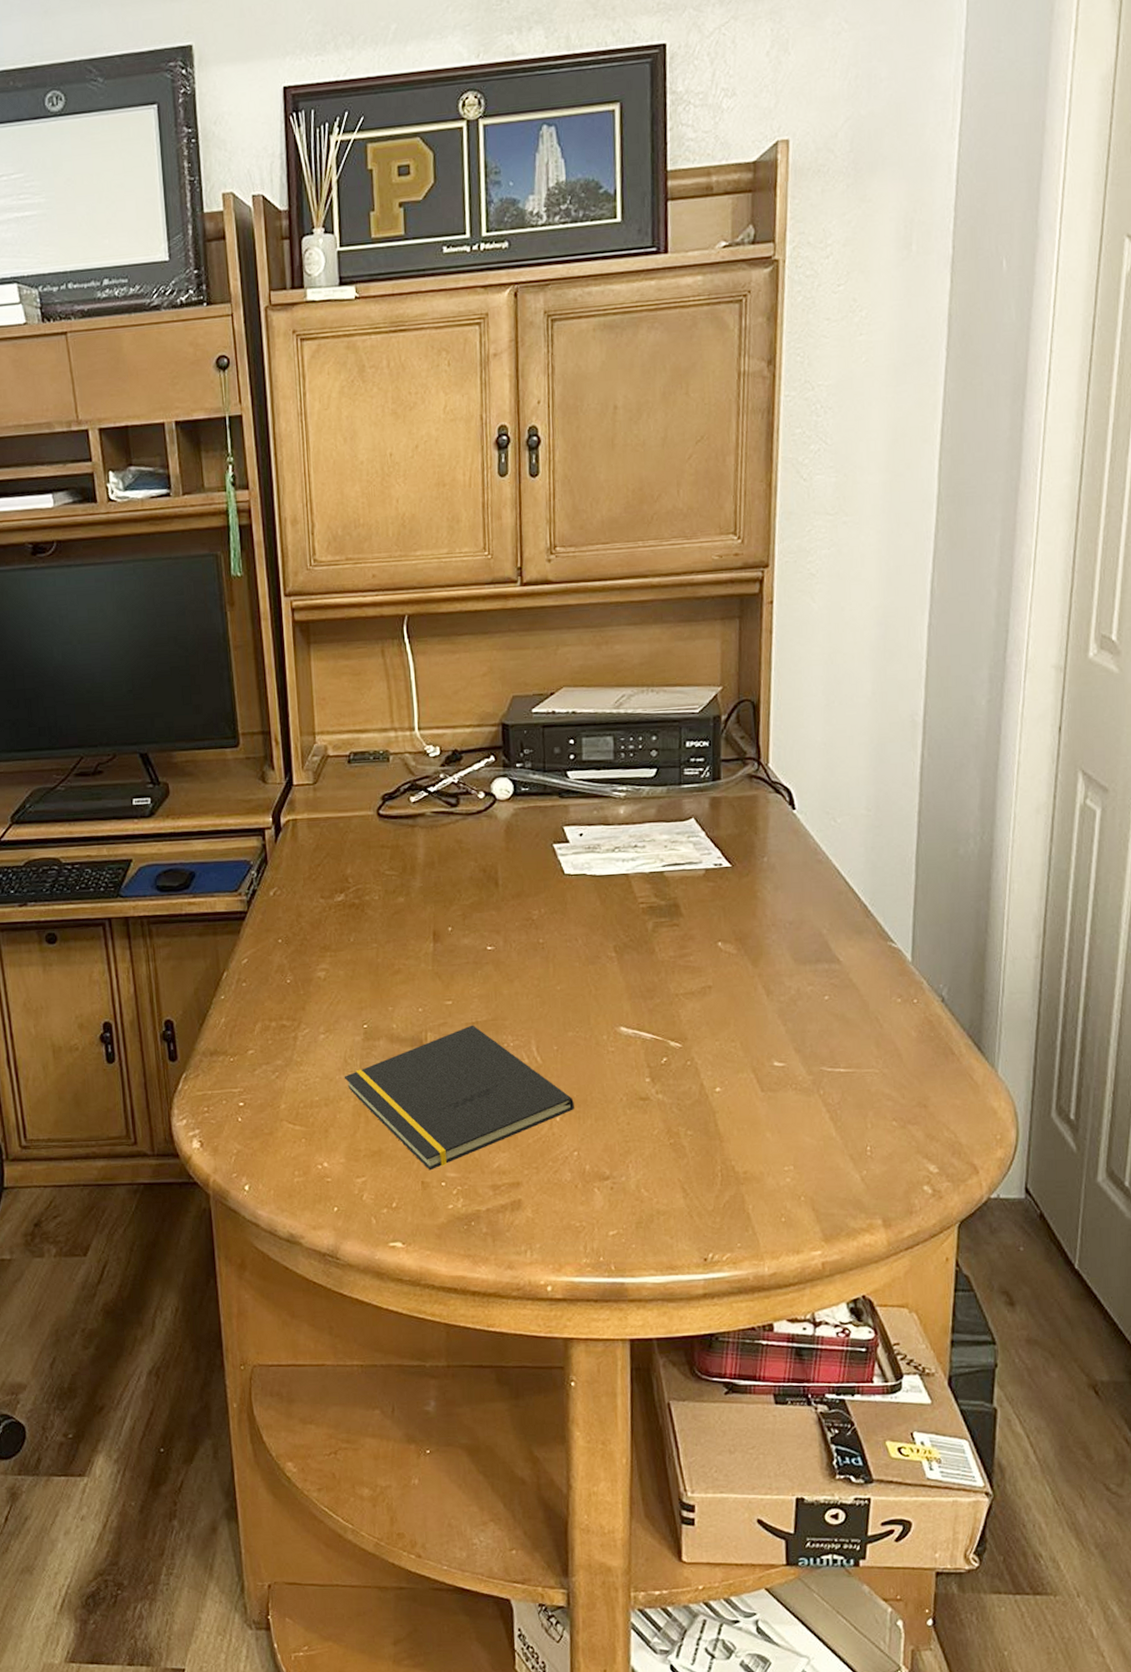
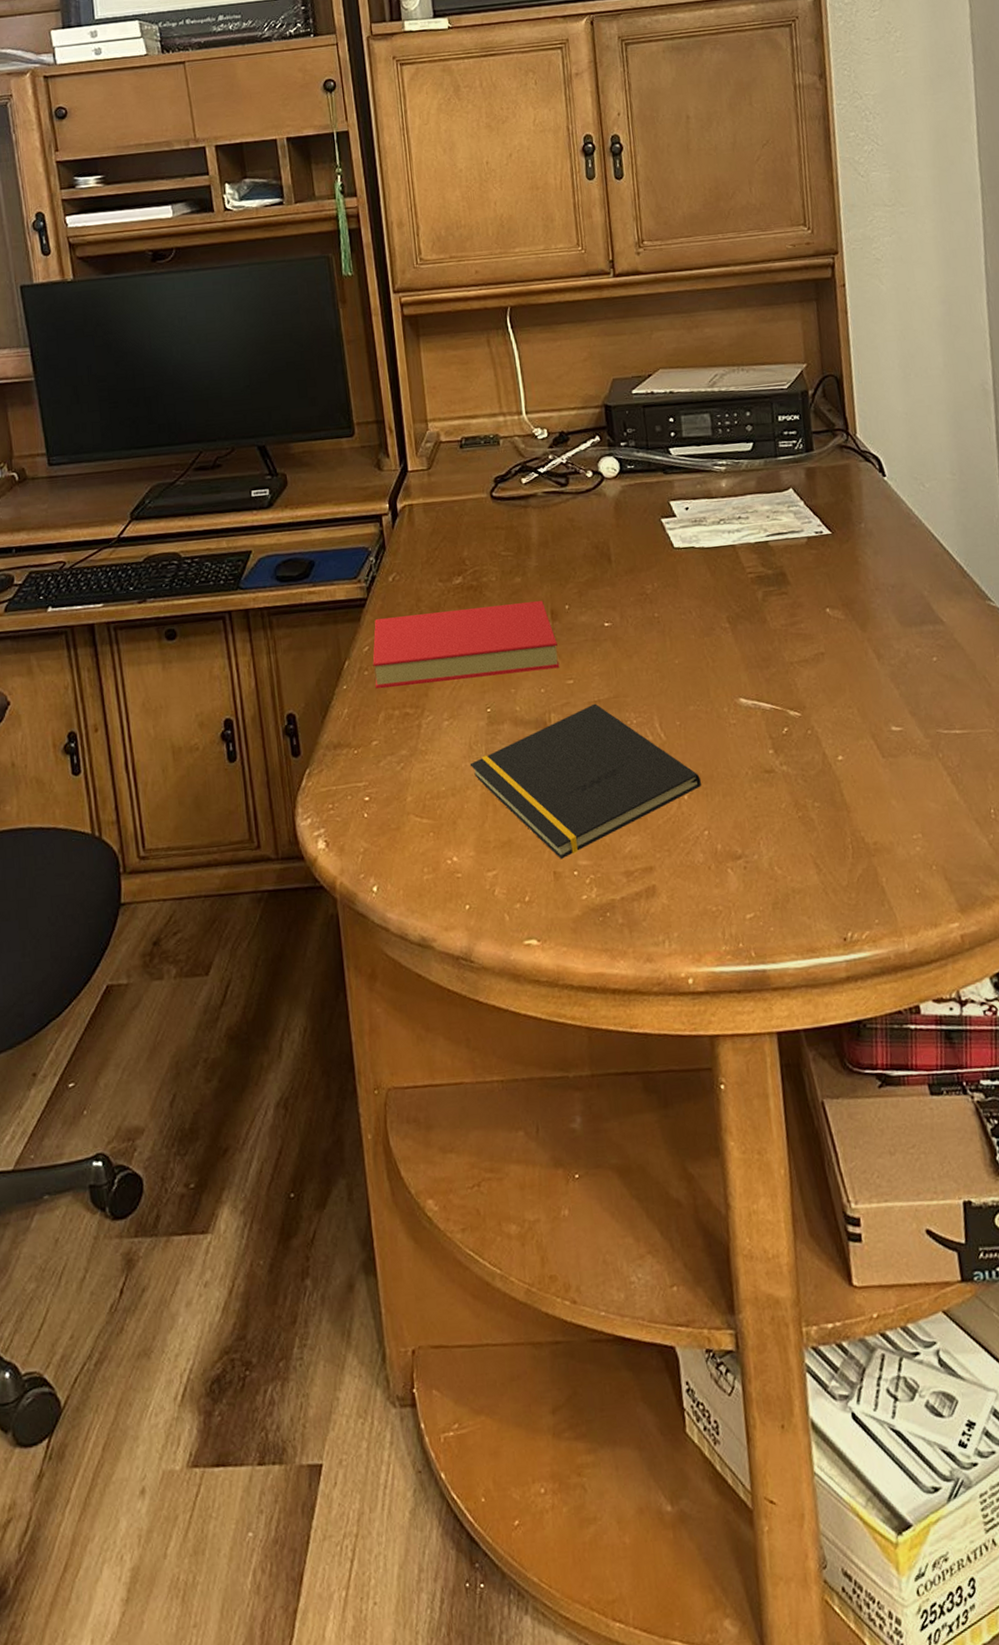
book: none [251,922,439,1000] -> present [372,601,560,689]

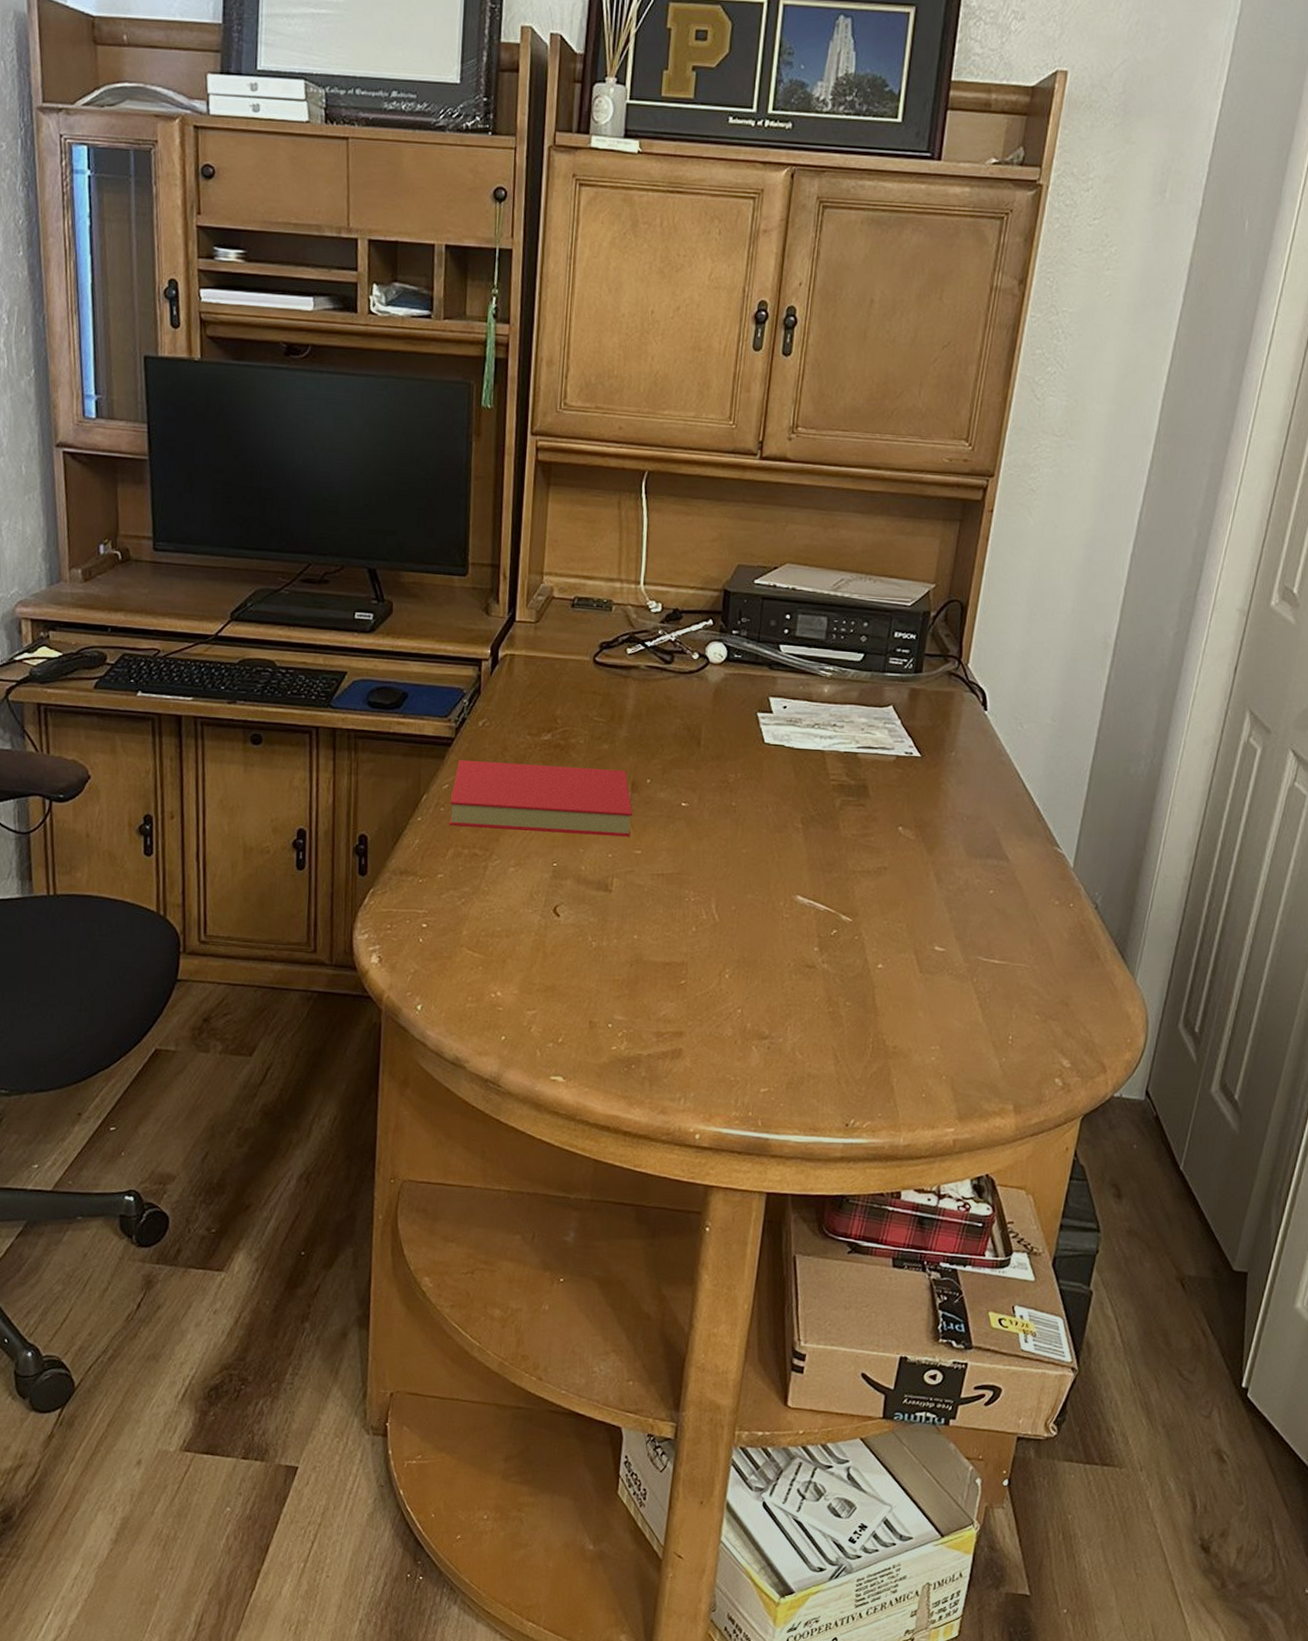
notepad: present [469,703,701,860] -> none [527,876,744,1011]

